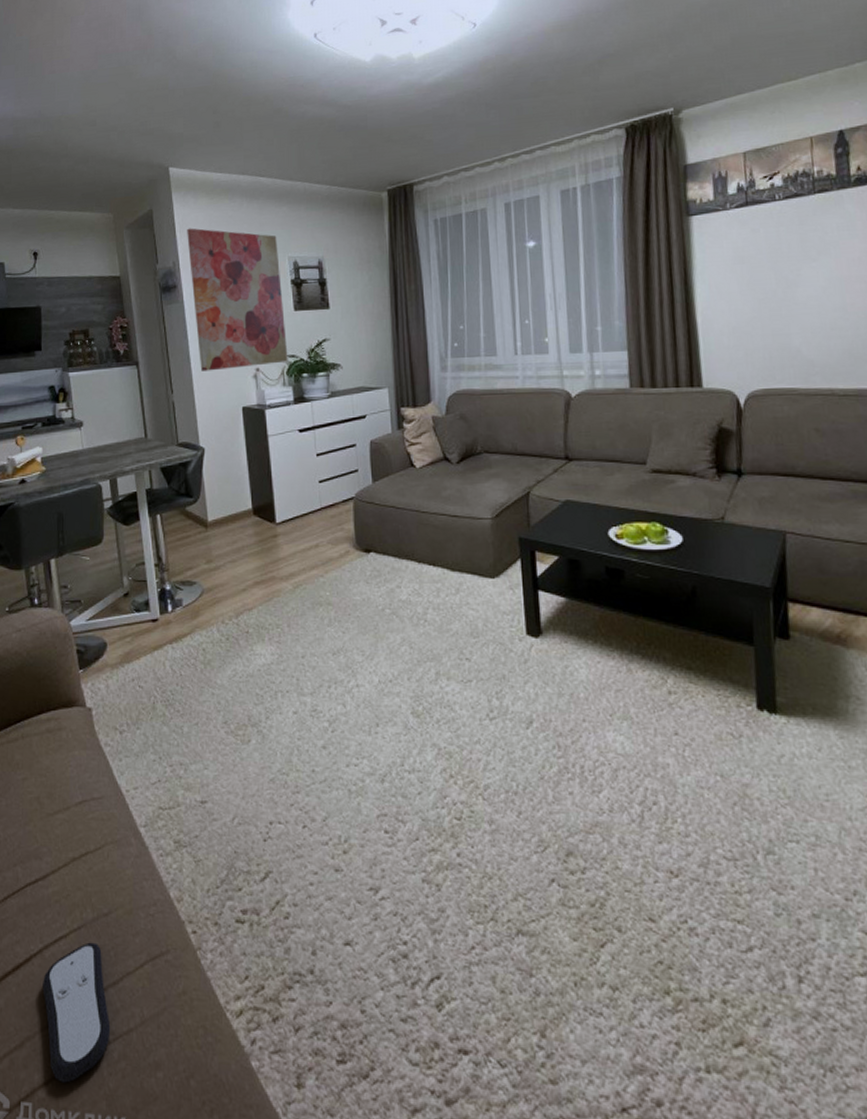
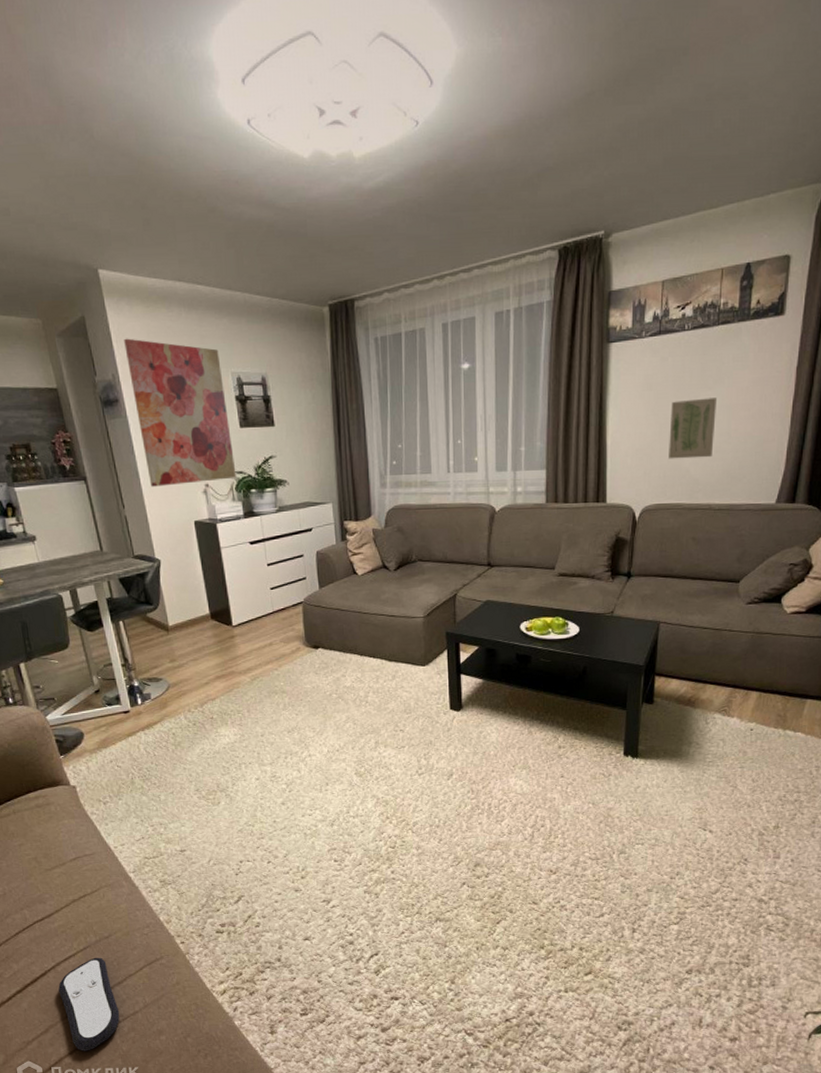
wall art: none [769,270,827,338] -> present [669,398,718,459]

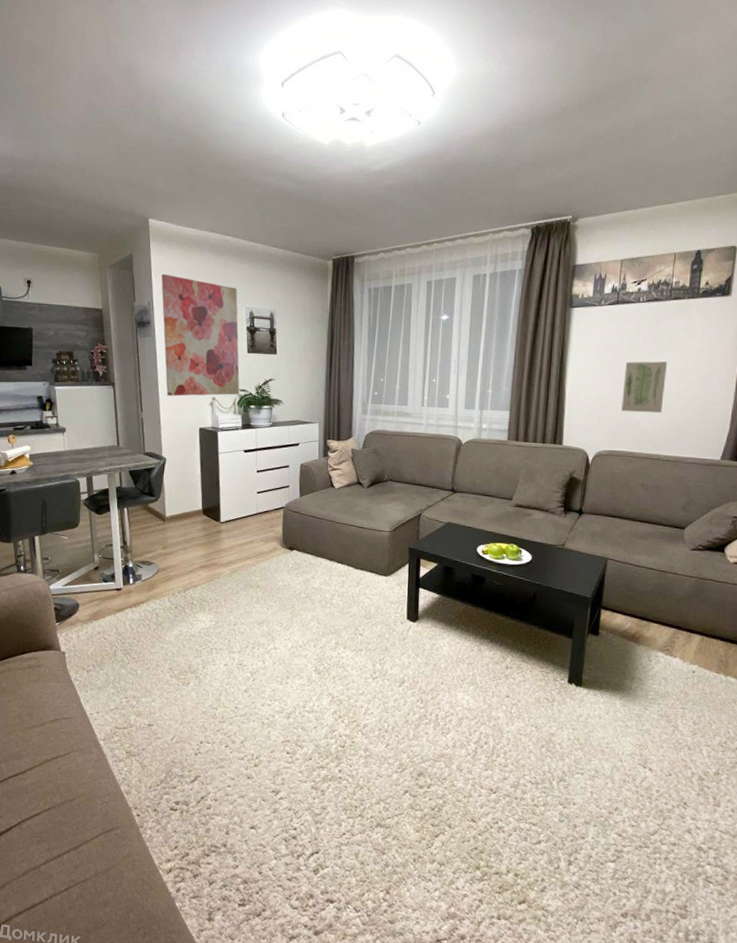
remote control: present [58,957,120,1051] -> none [20,819,72,913]

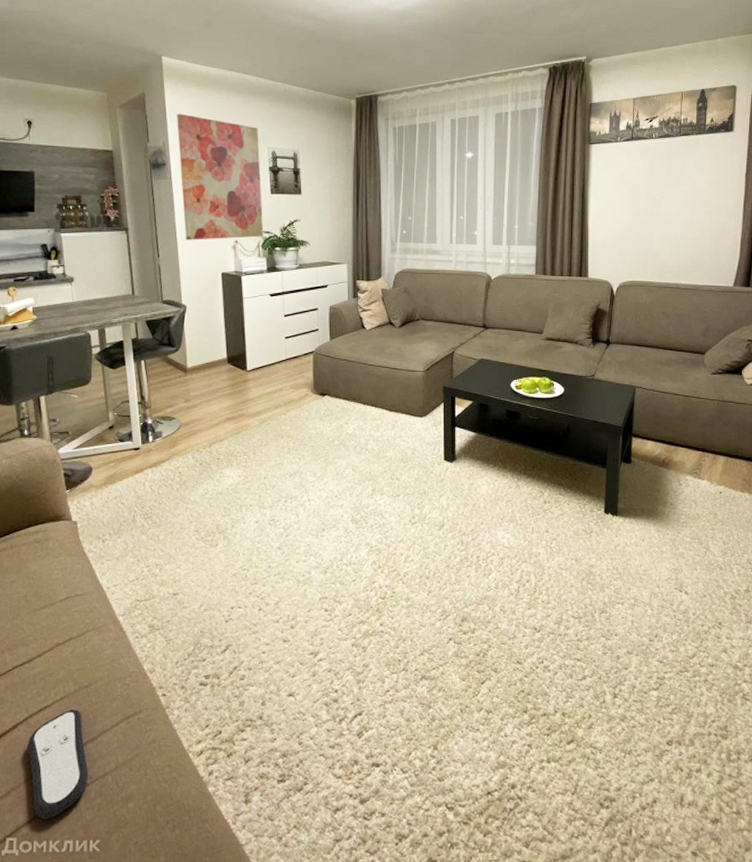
remote control: none [20,819,72,913] -> present [27,709,89,820]
wall art: present [621,361,668,414] -> none [641,194,681,244]

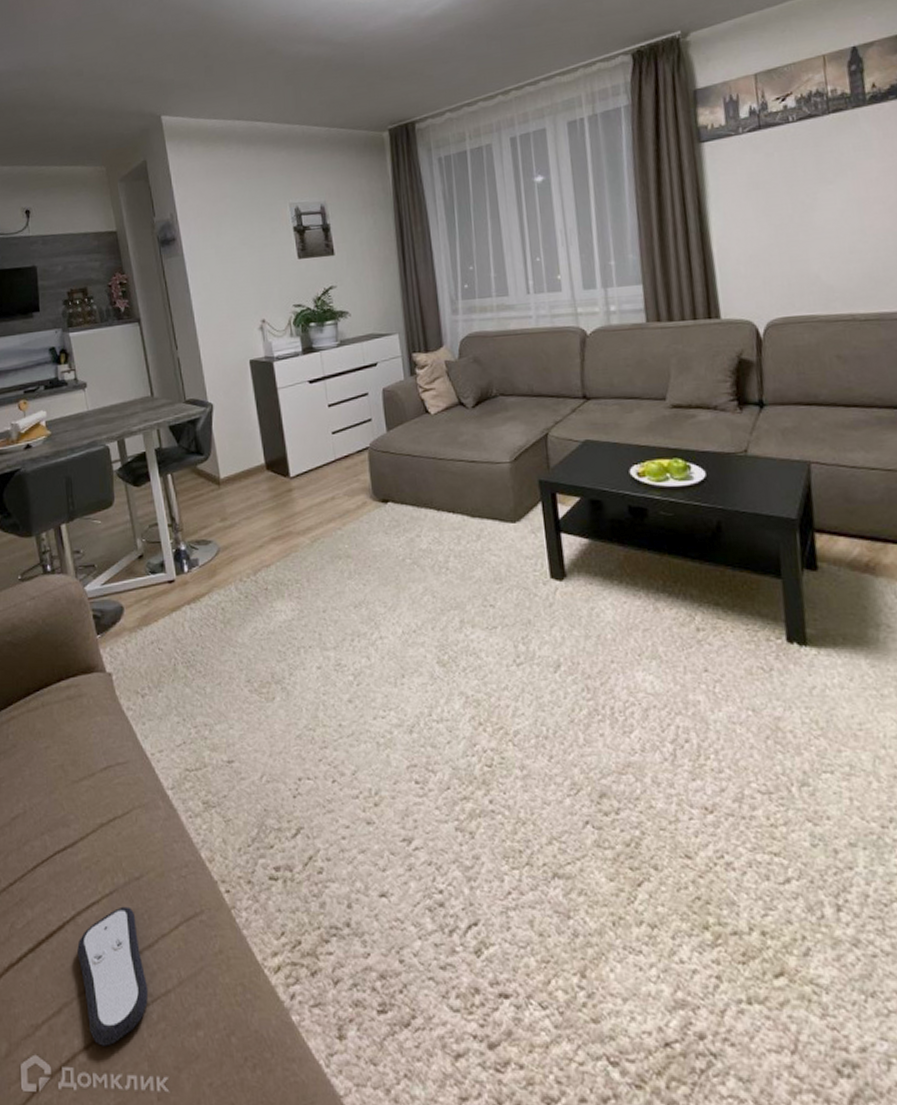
wall art: present [177,113,264,240] -> none [183,177,295,326]

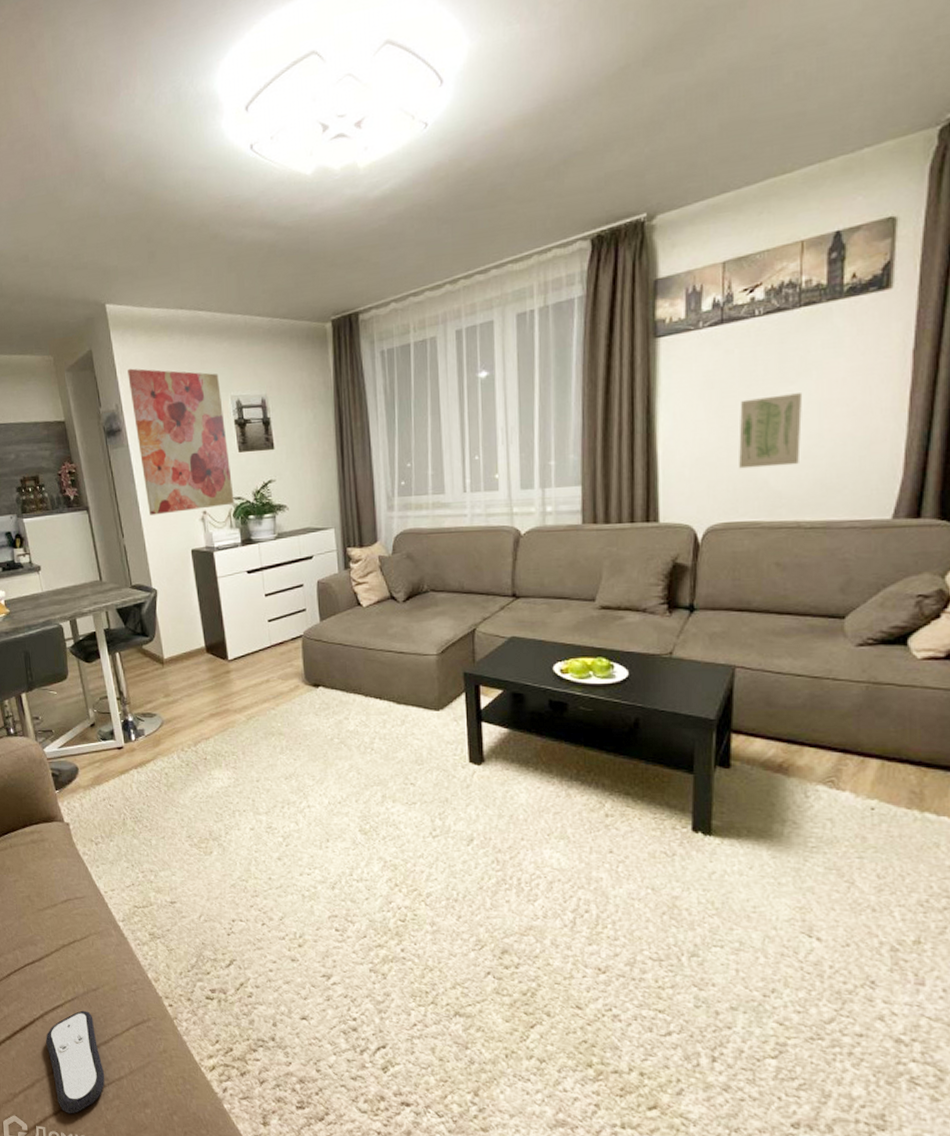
wall art: none [183,177,295,326] -> present [128,368,235,515]
wall art: none [785,192,846,265] -> present [739,393,803,469]

